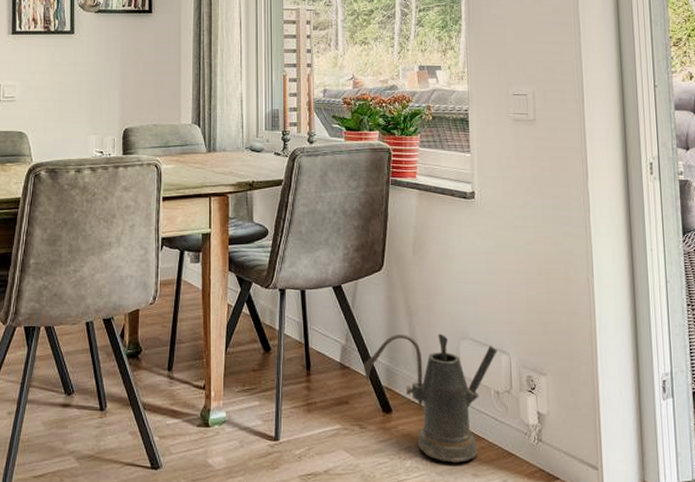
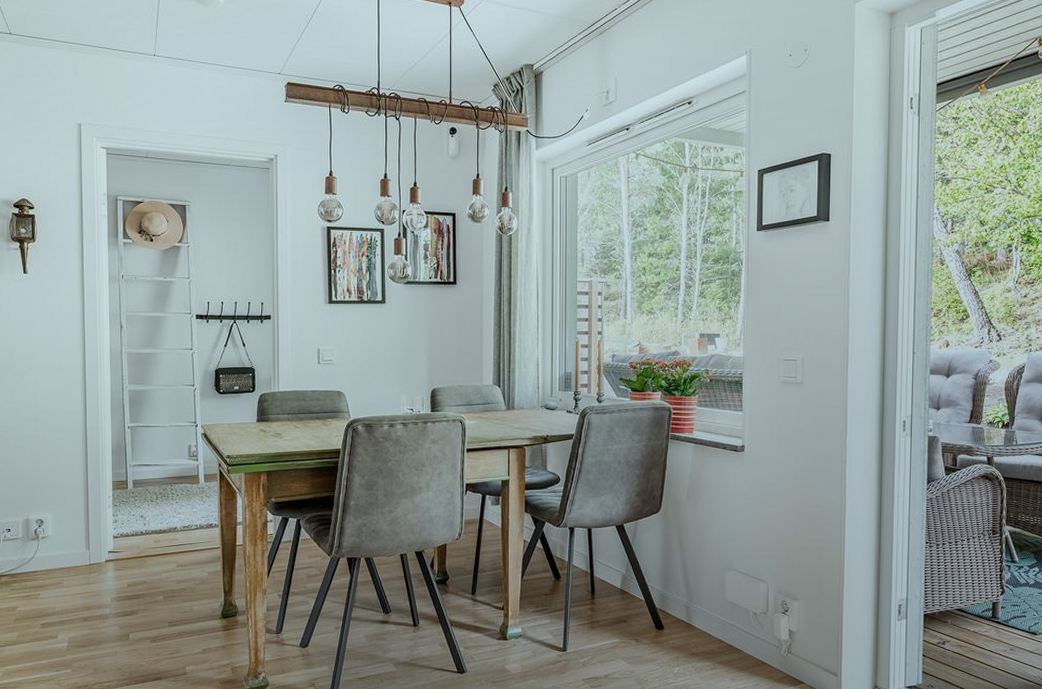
watering can: present [363,333,497,464] -> none [640,565,757,671]

